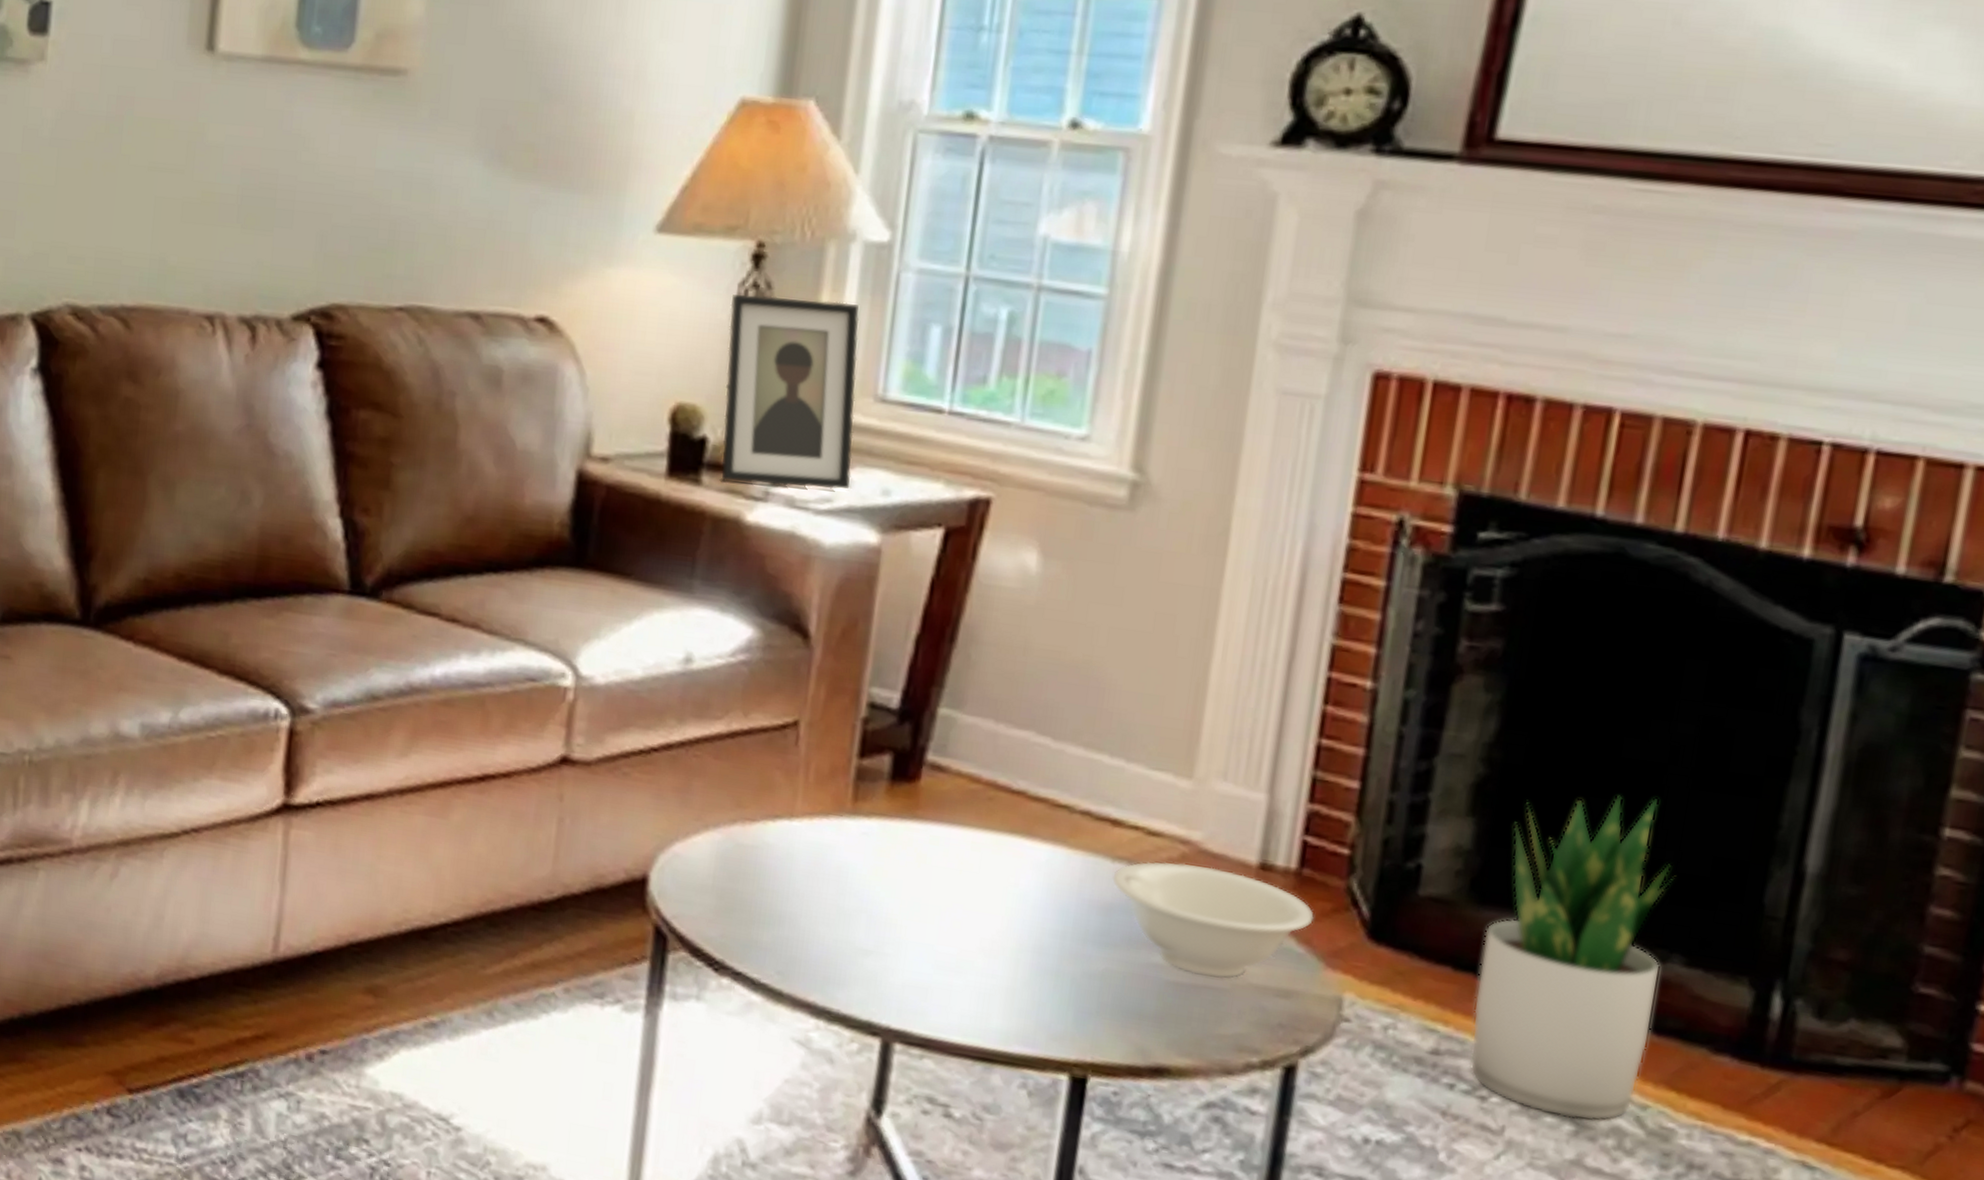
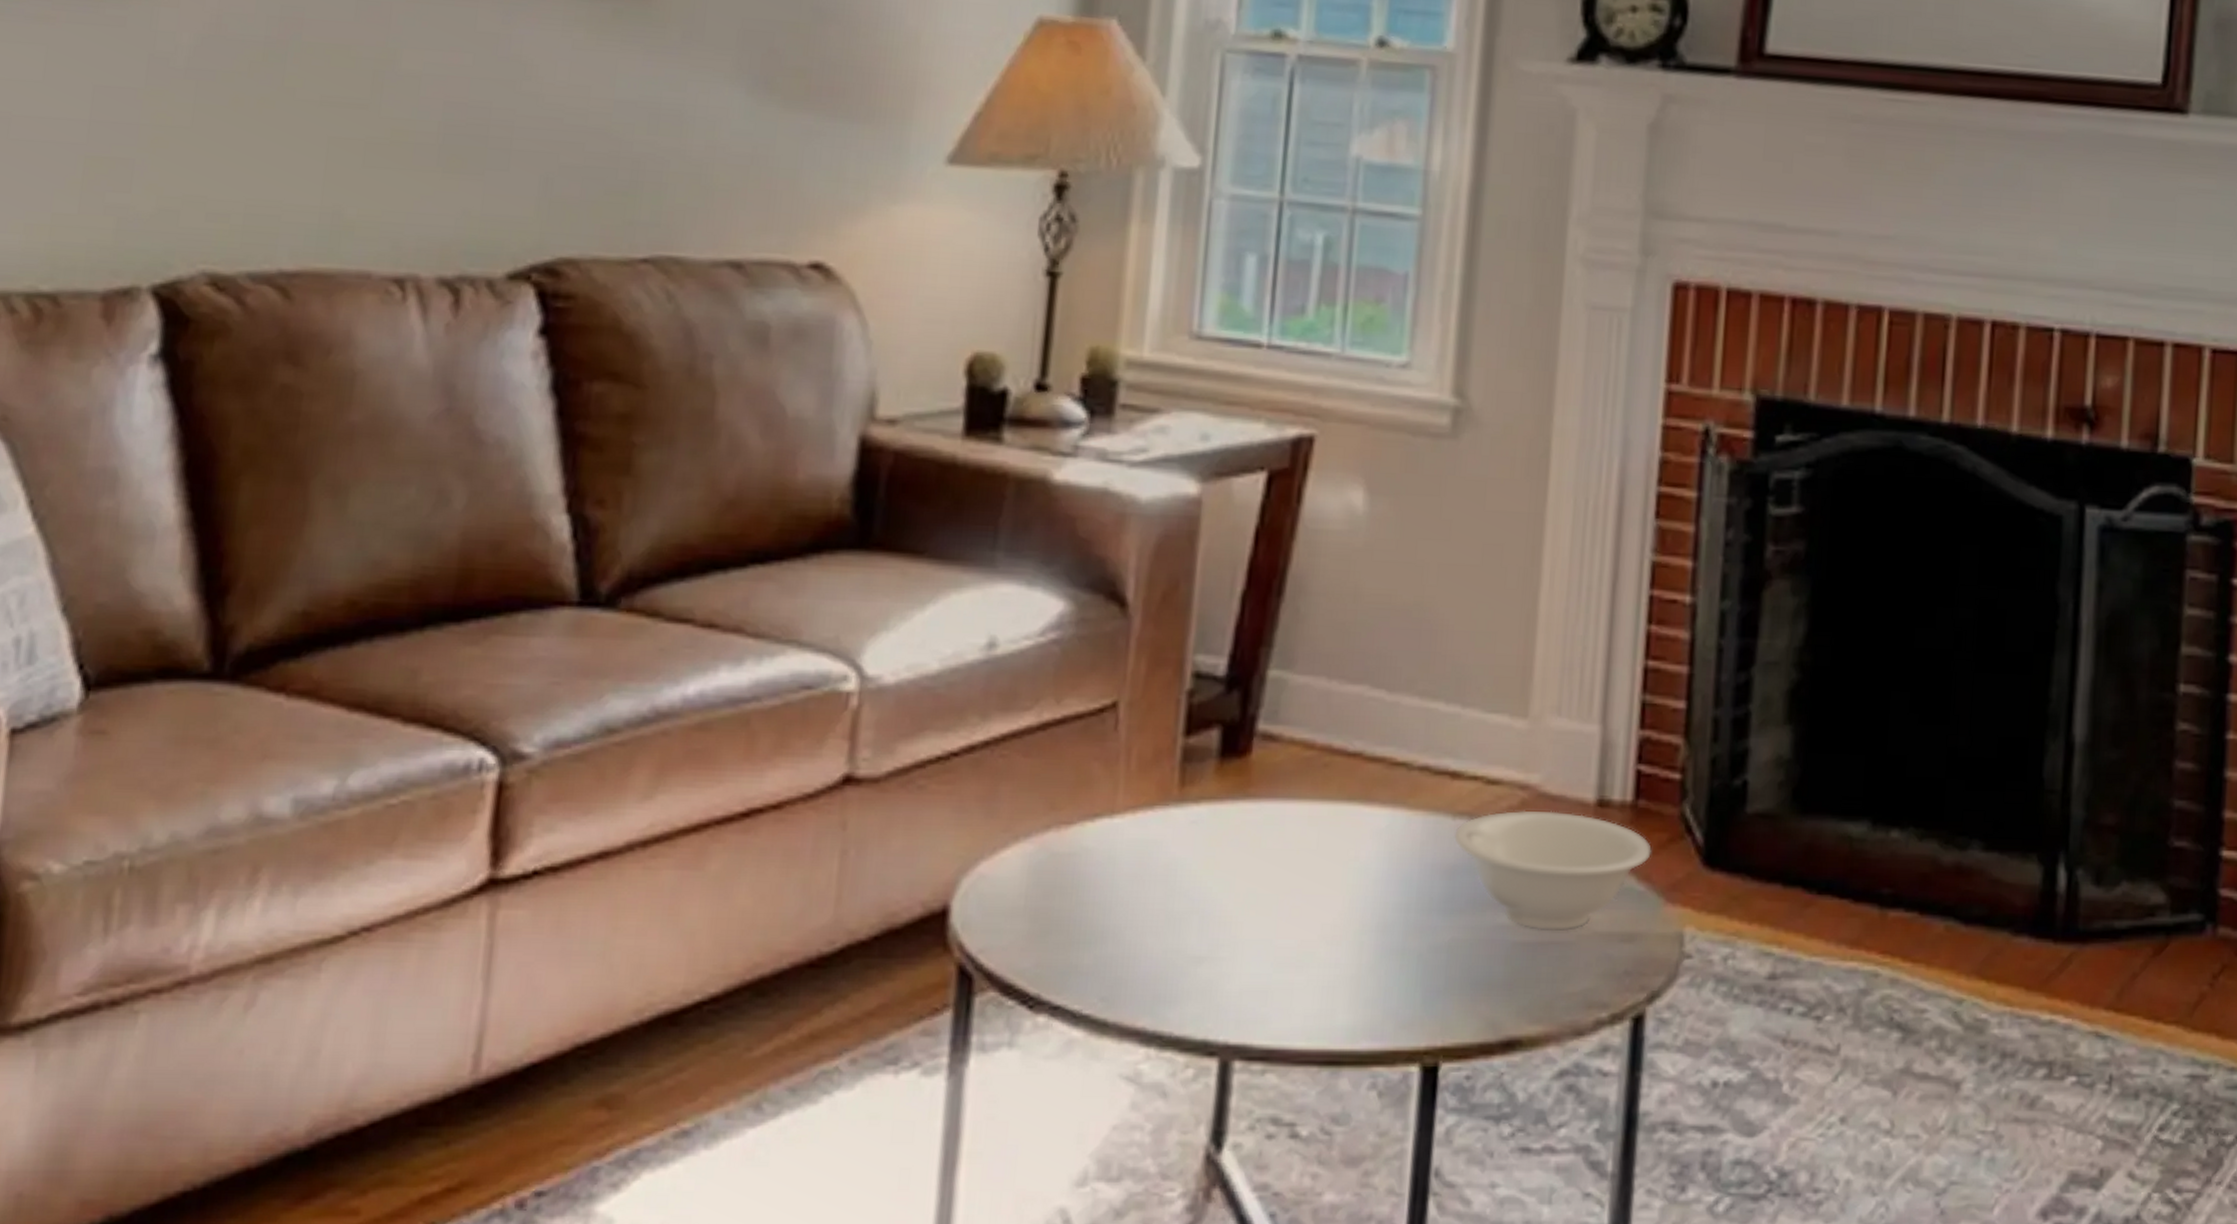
picture frame: present [721,294,860,490] -> none [1025,228,1171,438]
planter: present [1469,795,1677,1121] -> none [1803,686,1969,1026]

